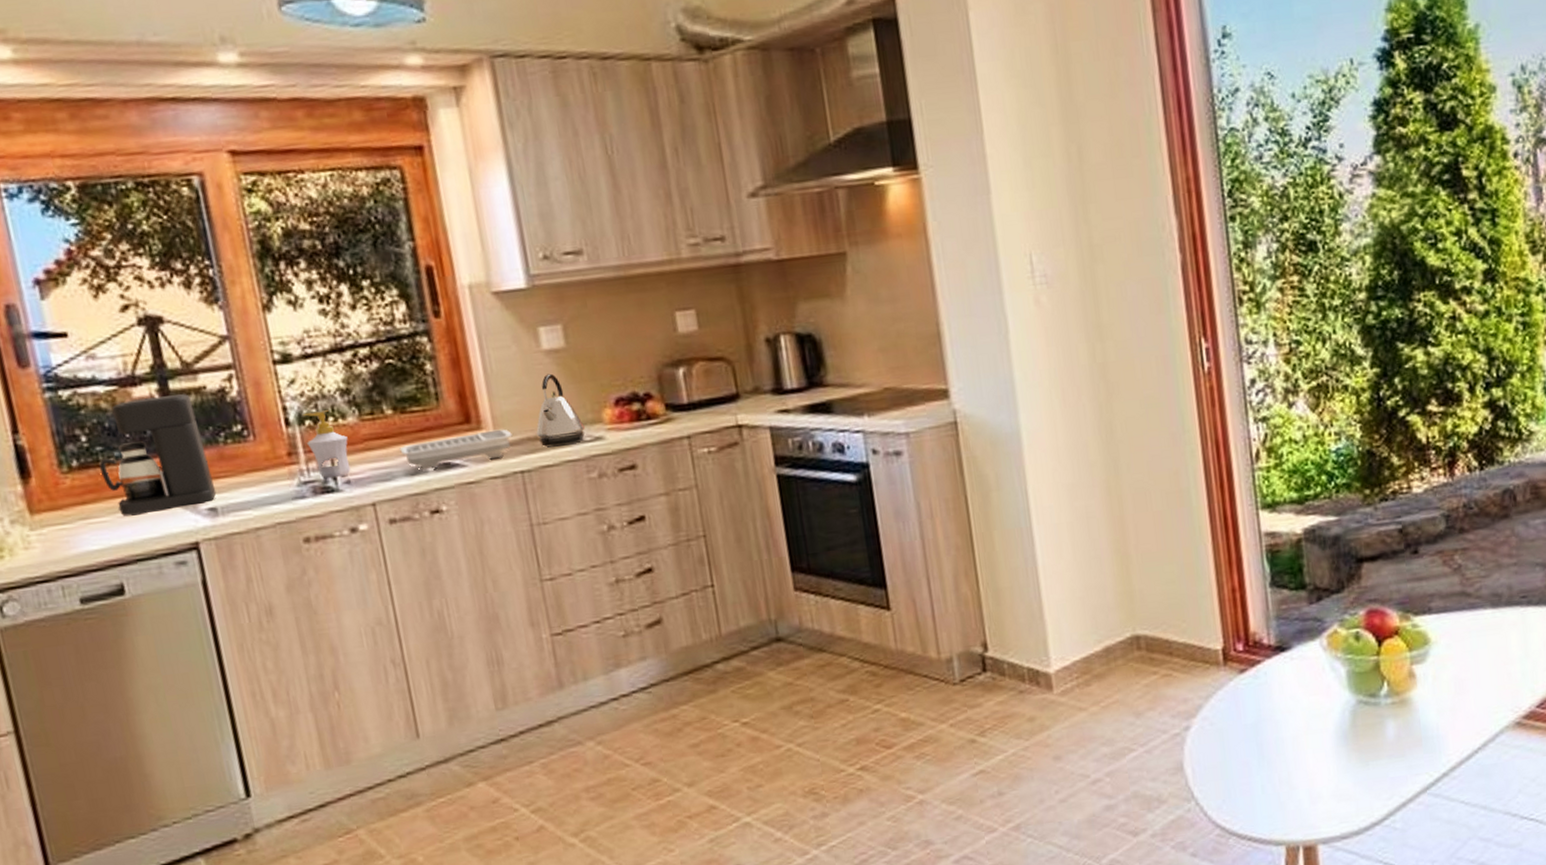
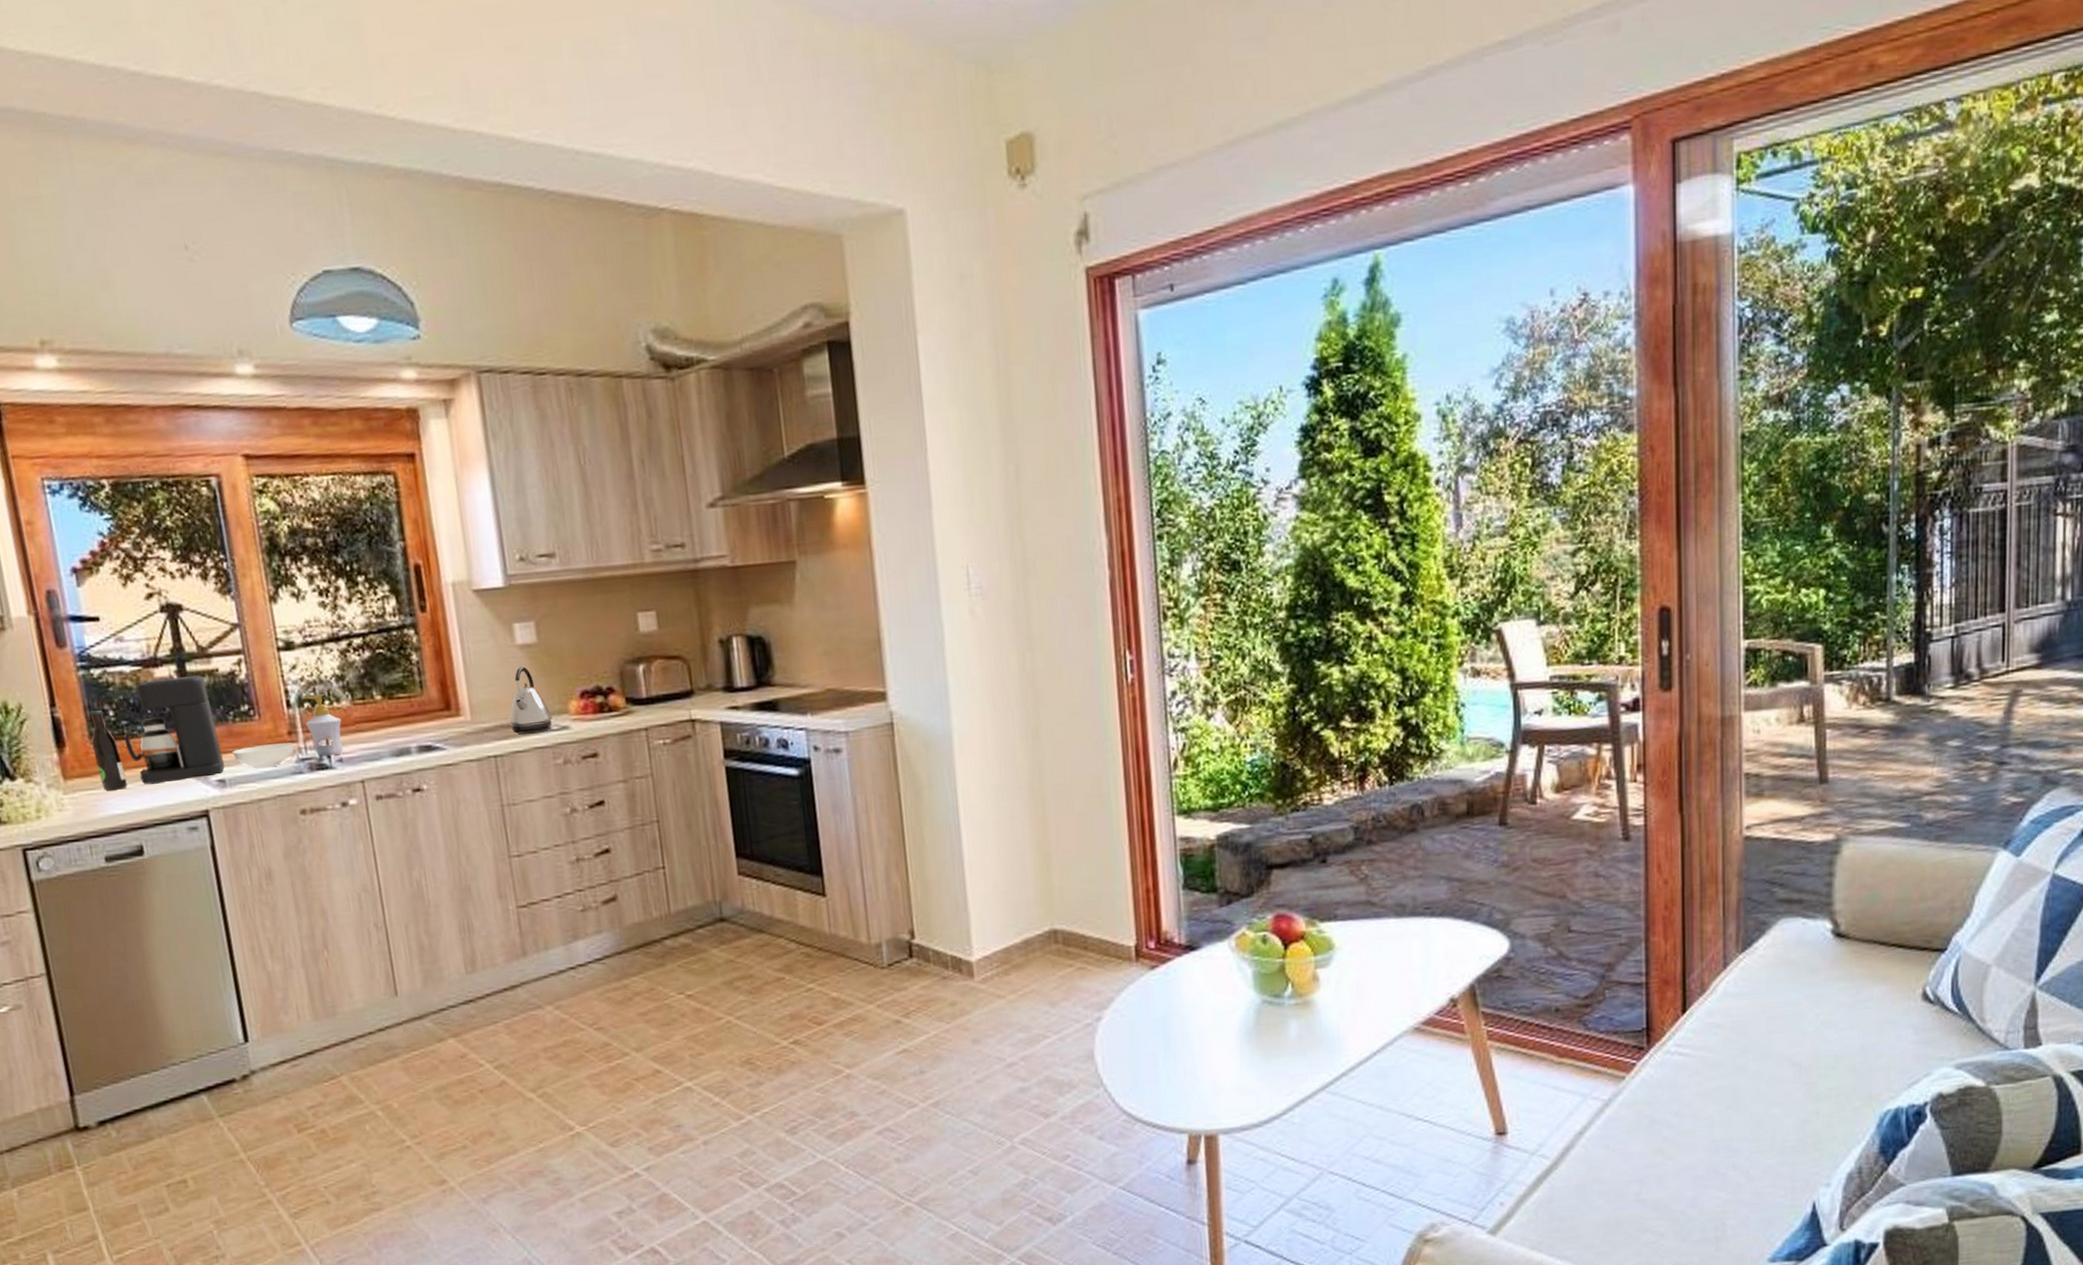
bottle: none [59,436,104,525] -> present [90,710,127,791]
bowl: none [224,464,295,495] -> present [232,742,295,769]
dish rack: present [399,429,514,471] -> none [387,716,489,752]

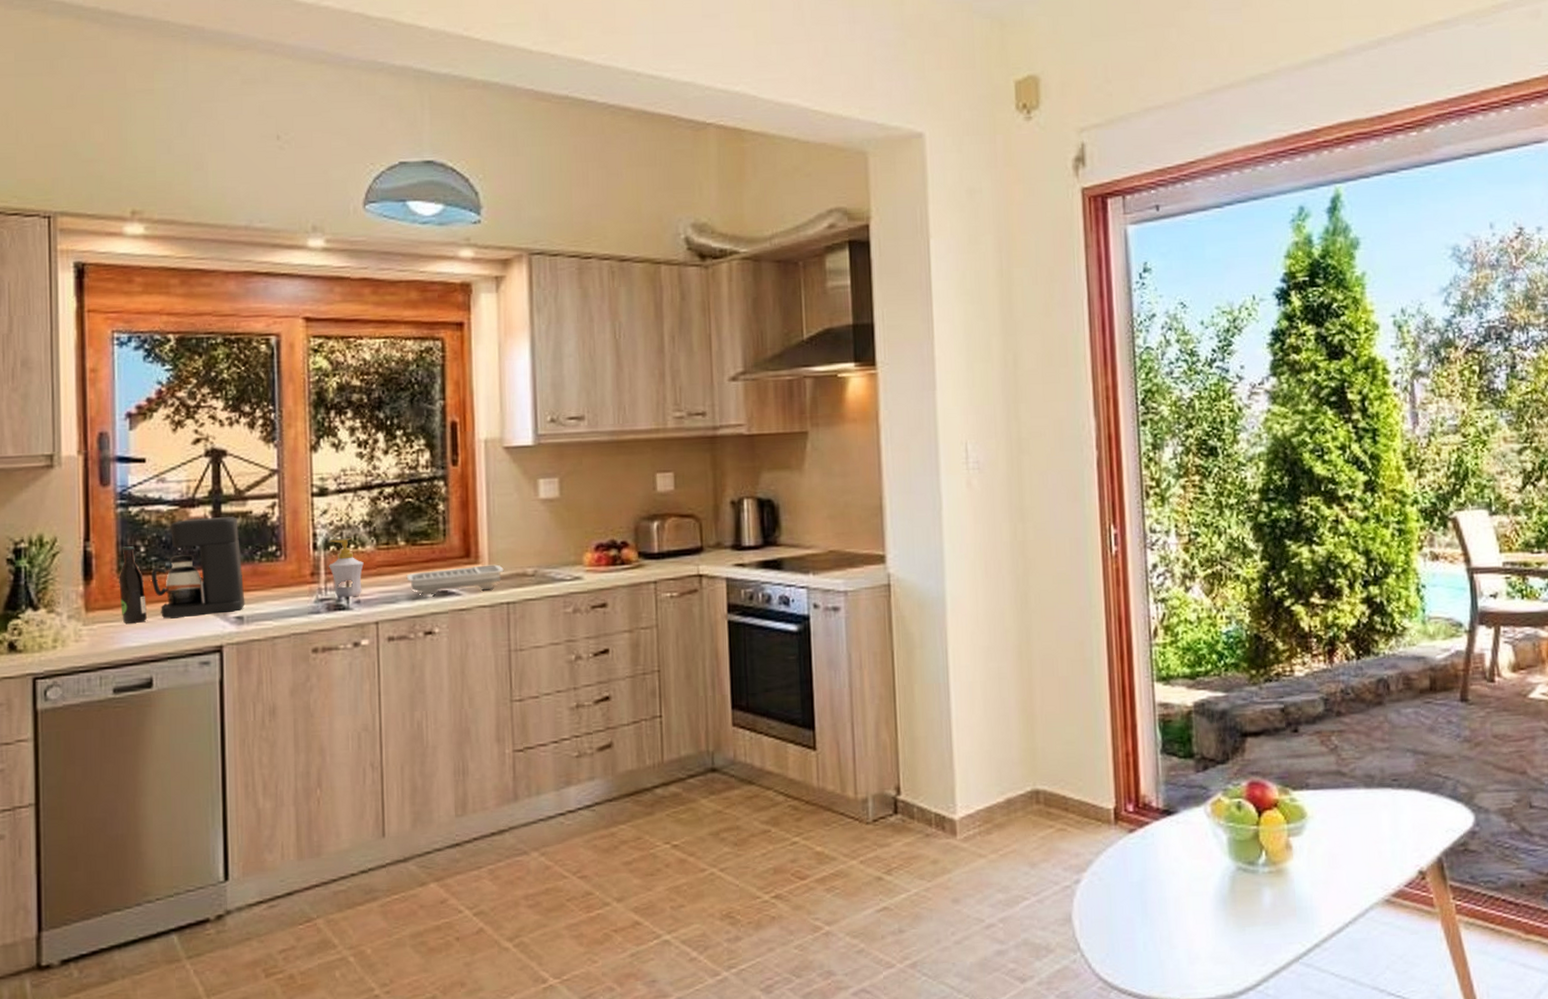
bowl: present [232,742,295,769] -> none [254,583,315,607]
dish rack: none [387,716,489,752] -> present [406,564,505,596]
kettle: present [508,666,553,735] -> none [524,519,567,583]

